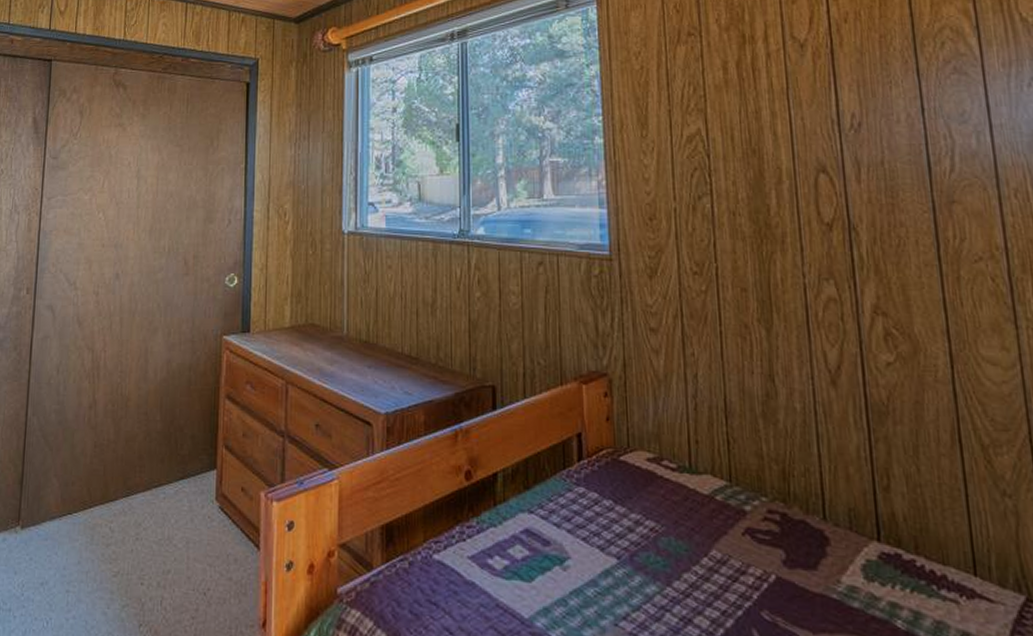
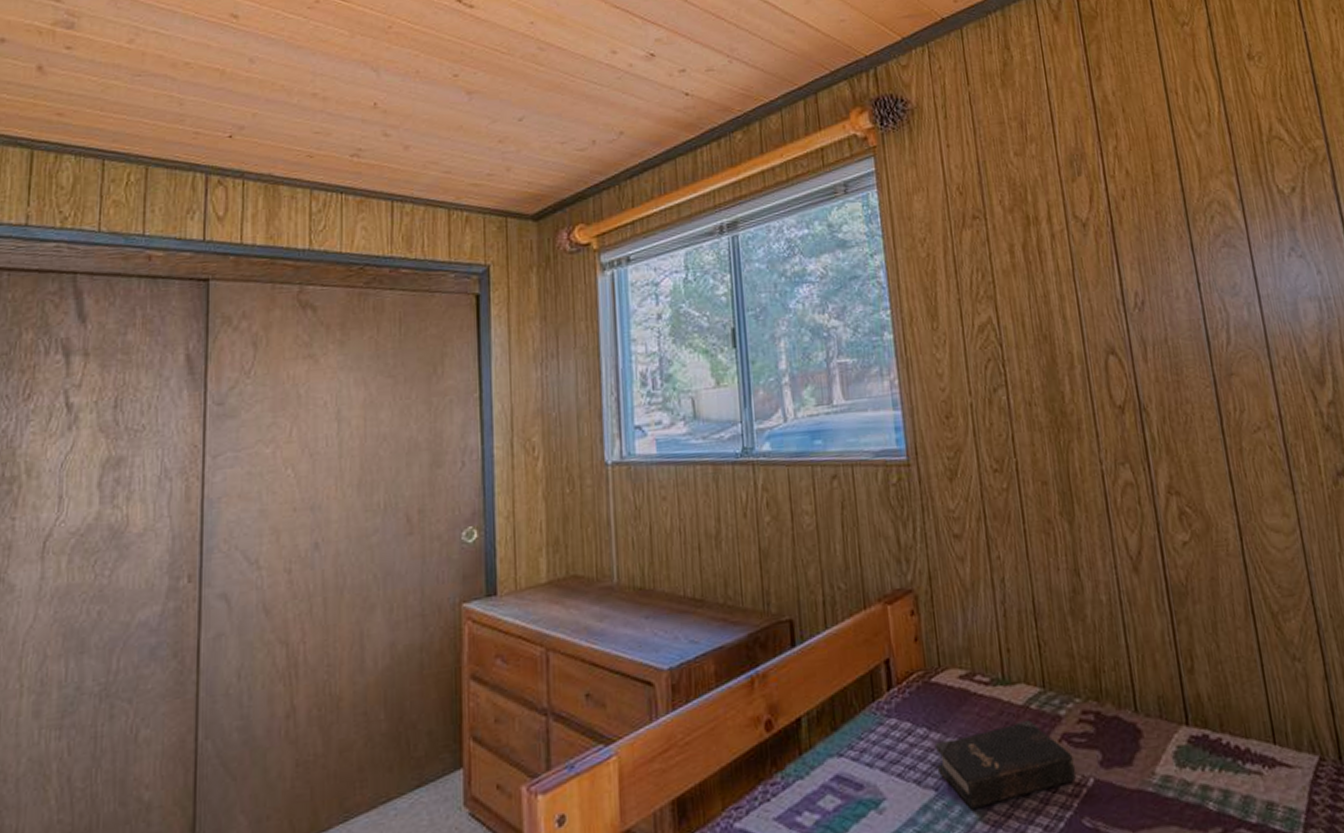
hardback book: none [619,510,758,583] -> present [934,720,1076,810]

